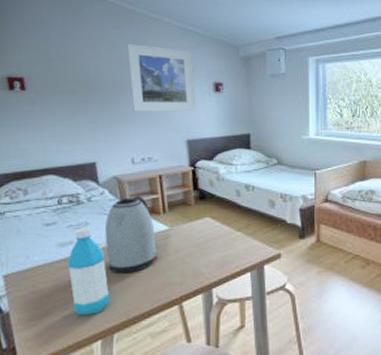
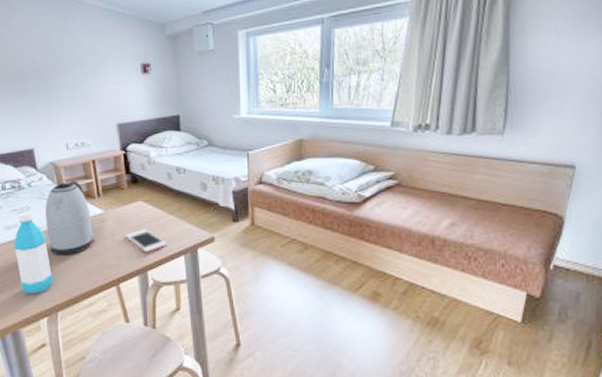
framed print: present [126,43,197,112] -> none [56,29,125,98]
cell phone: none [191,245,233,270] -> present [125,228,167,253]

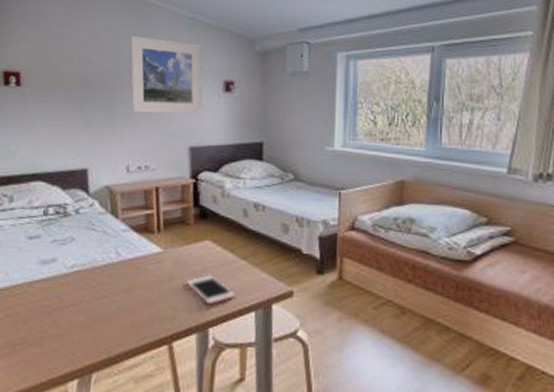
water bottle: present [14,212,53,294] -> none [48,243,92,348]
kettle: present [45,181,94,255] -> none [91,210,148,301]
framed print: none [56,29,125,98] -> present [129,35,203,114]

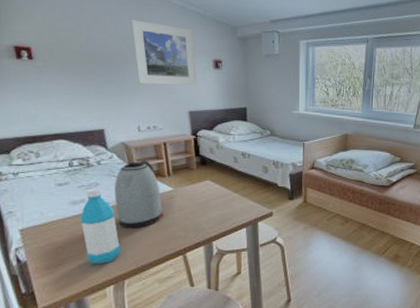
water bottle: none [48,243,92,348] -> present [80,188,121,264]
kettle: none [91,210,148,301] -> present [114,161,163,228]
cell phone: present [186,274,235,305] -> none [193,204,231,226]

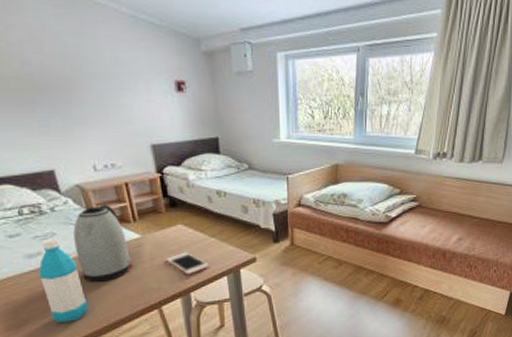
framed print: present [131,19,198,86] -> none [72,34,159,114]
cell phone: none [193,204,231,226] -> present [166,252,209,275]

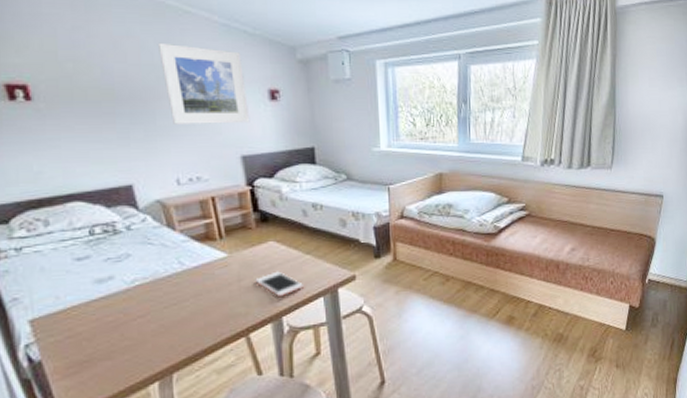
water bottle: present [38,238,88,322] -> none [109,260,165,357]
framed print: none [72,34,159,114] -> present [158,42,250,124]
kettle: present [73,205,132,282] -> none [151,221,217,308]

